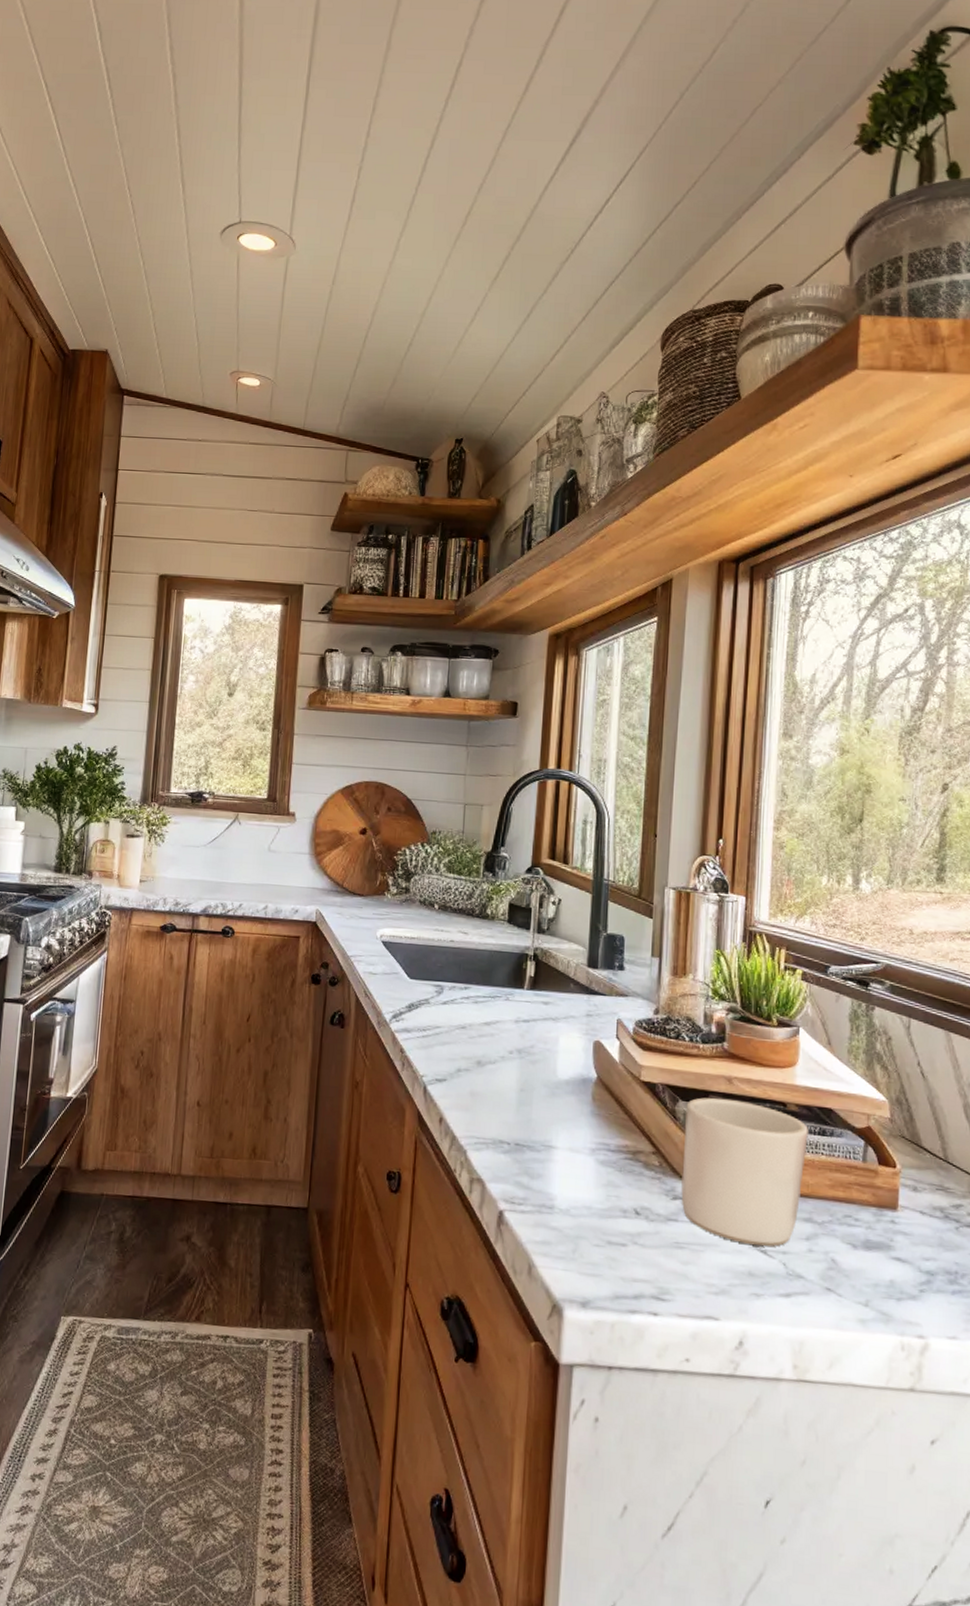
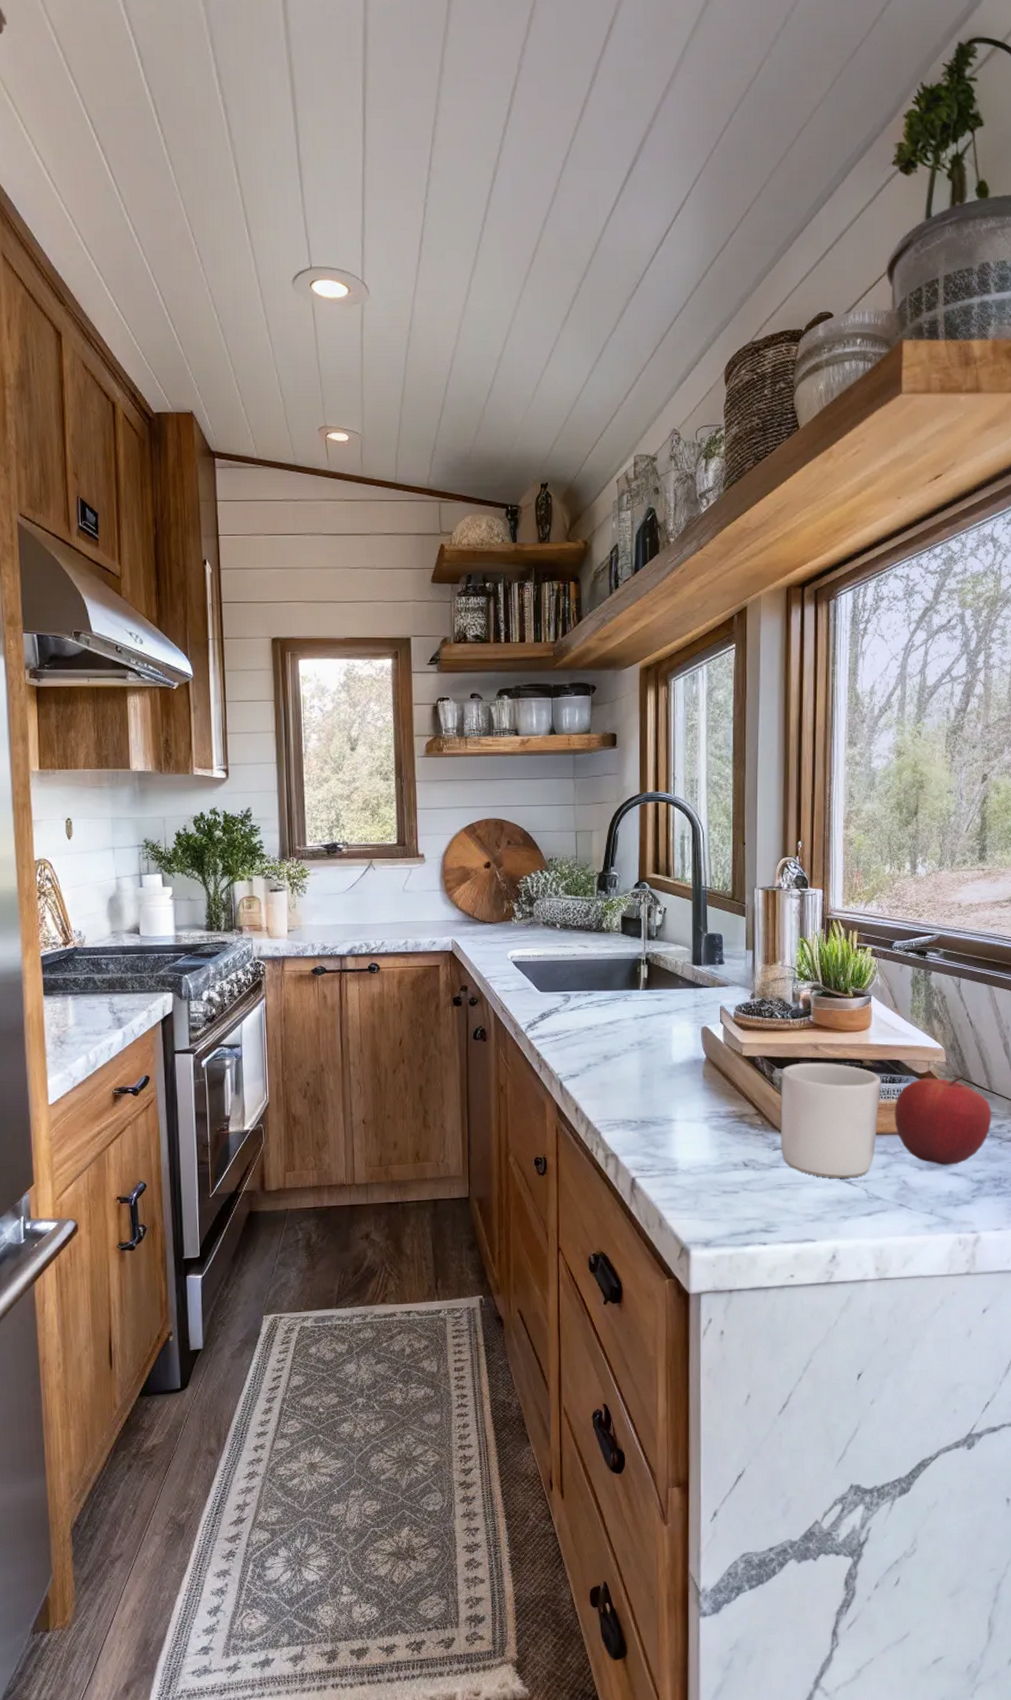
fruit: none [823,1133,947,1247] -> present [894,1074,992,1165]

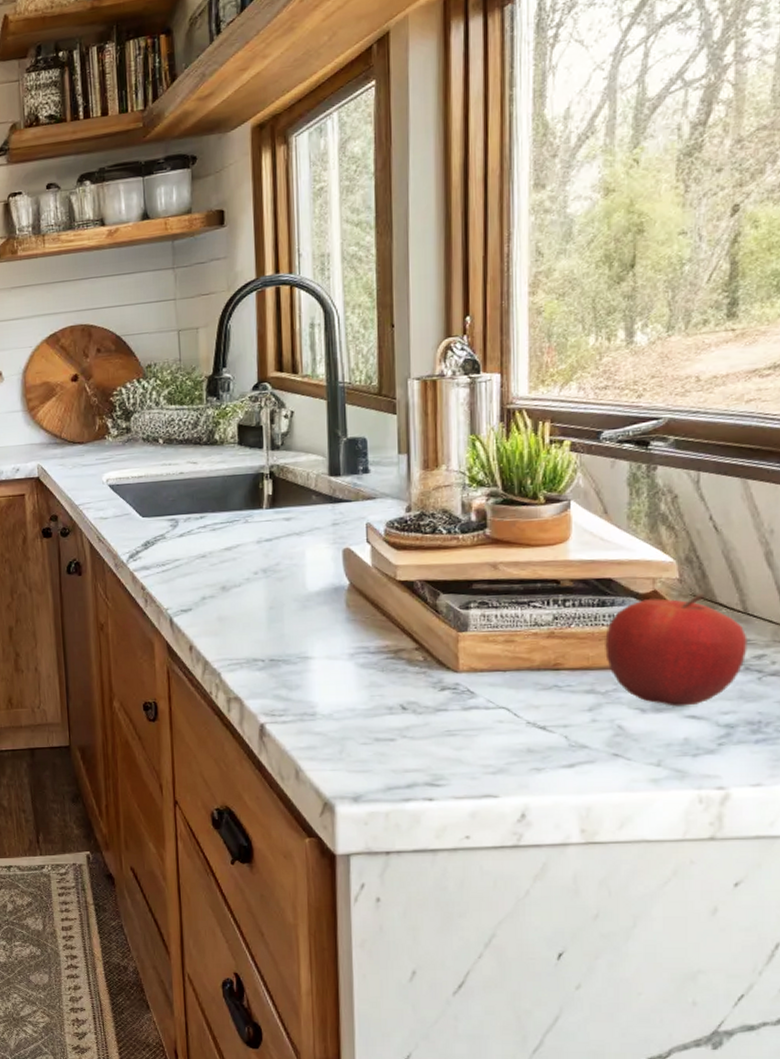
mug: present [780,1062,881,1179] -> none [448,585,586,724]

